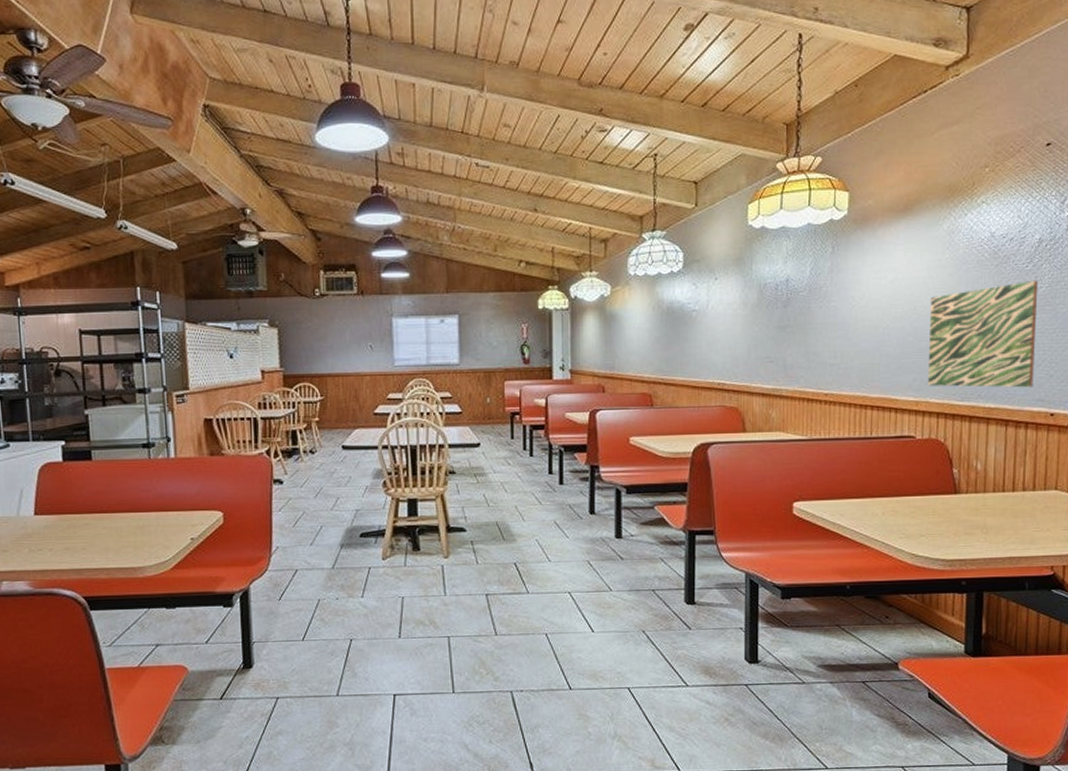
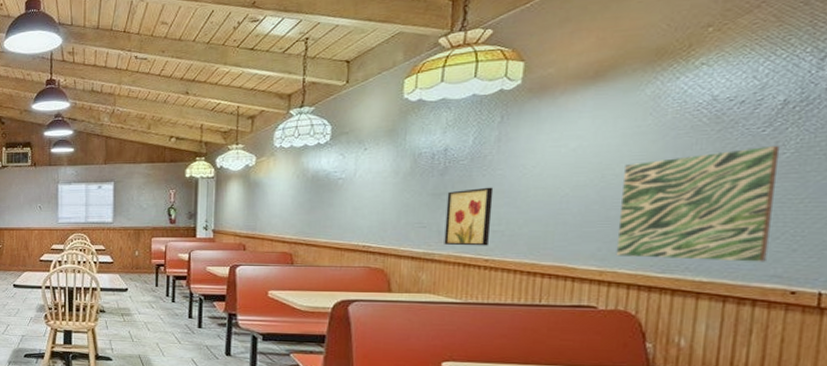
wall art: none [790,319,829,381] -> present [444,187,494,246]

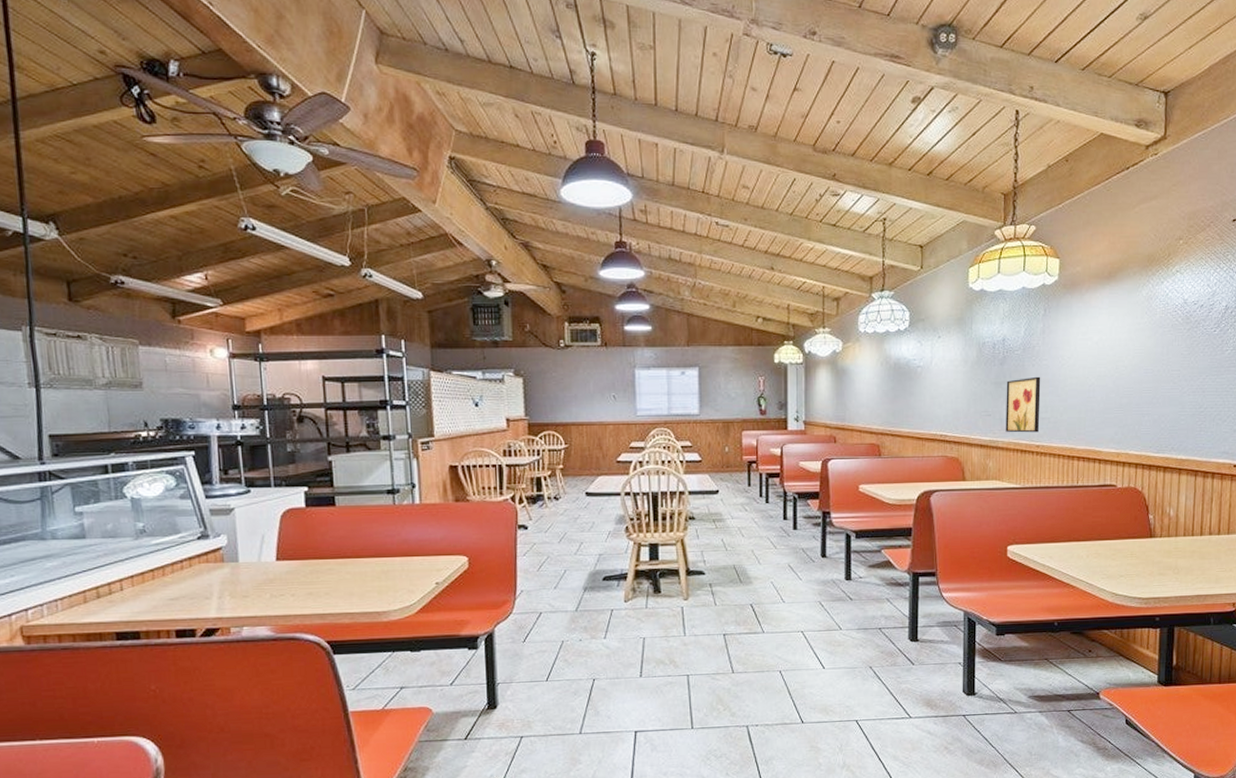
wall art: present [615,145,781,262] -> none [1127,343,1225,441]

